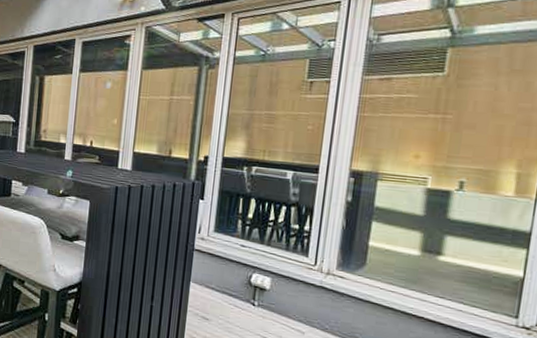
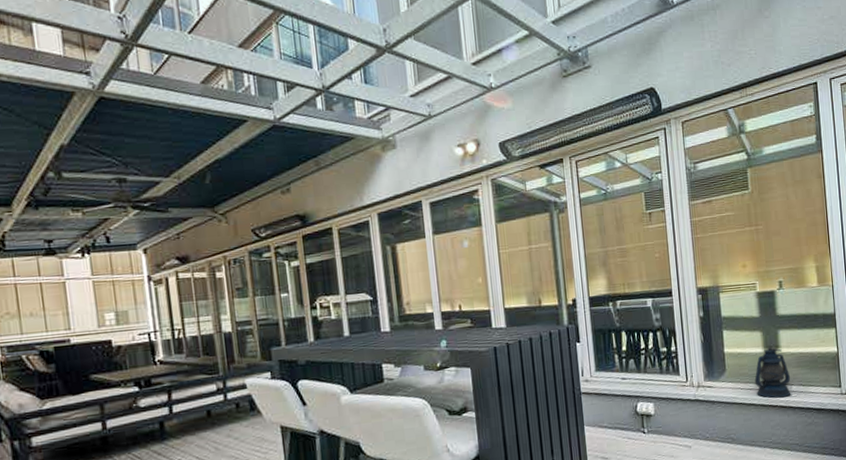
lantern: none [399,251,450,311] -> present [754,347,791,398]

